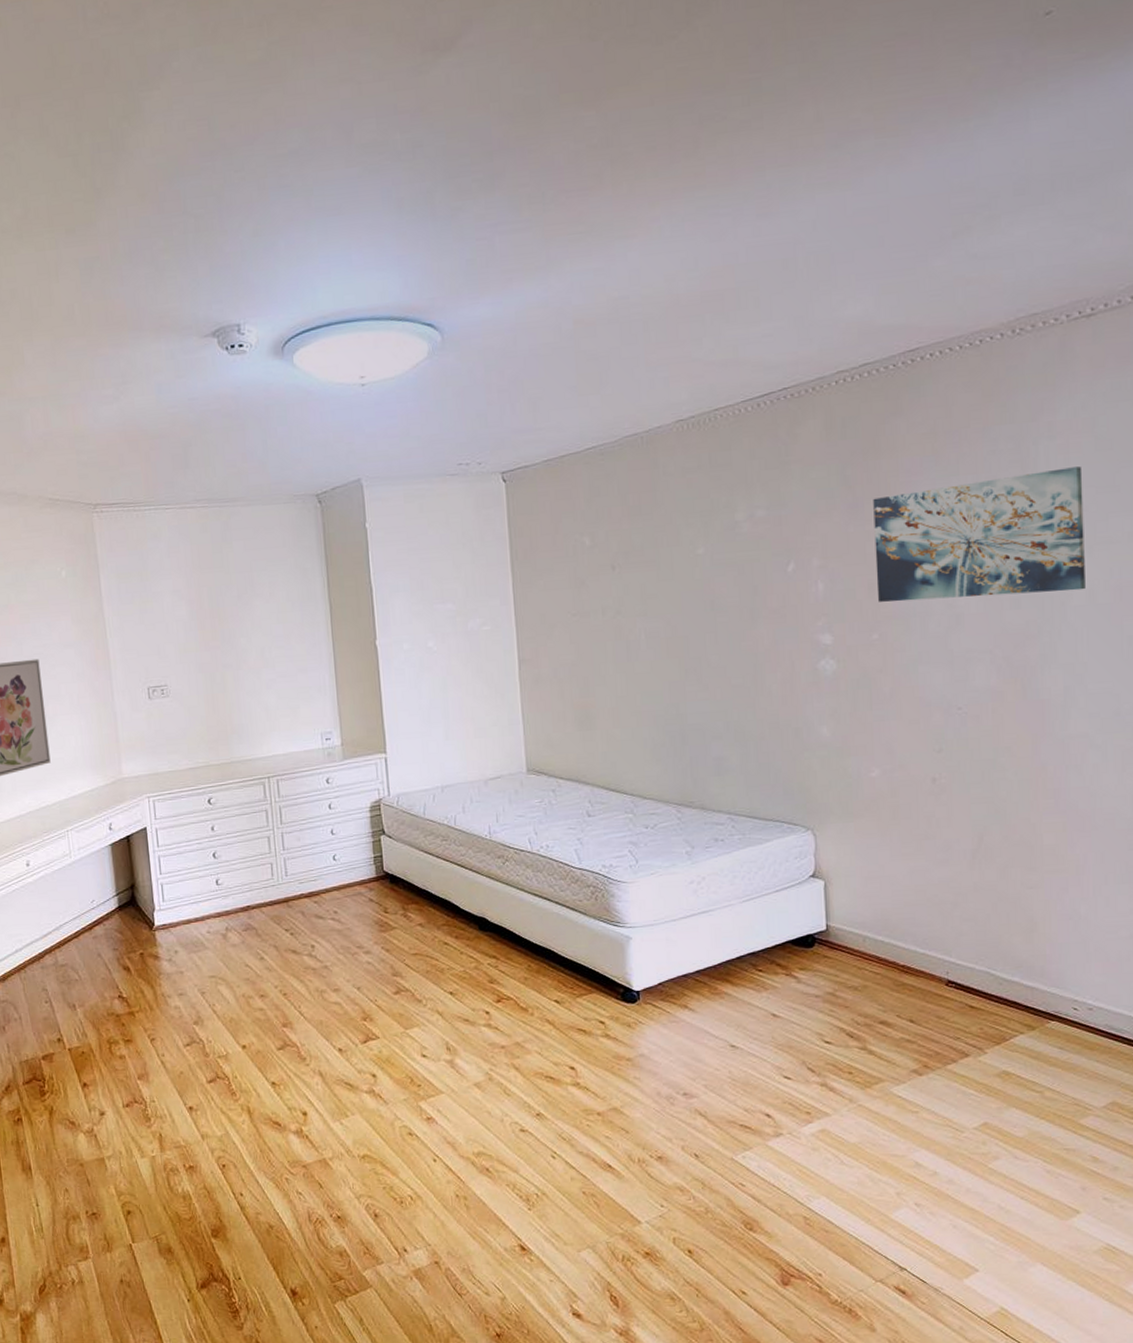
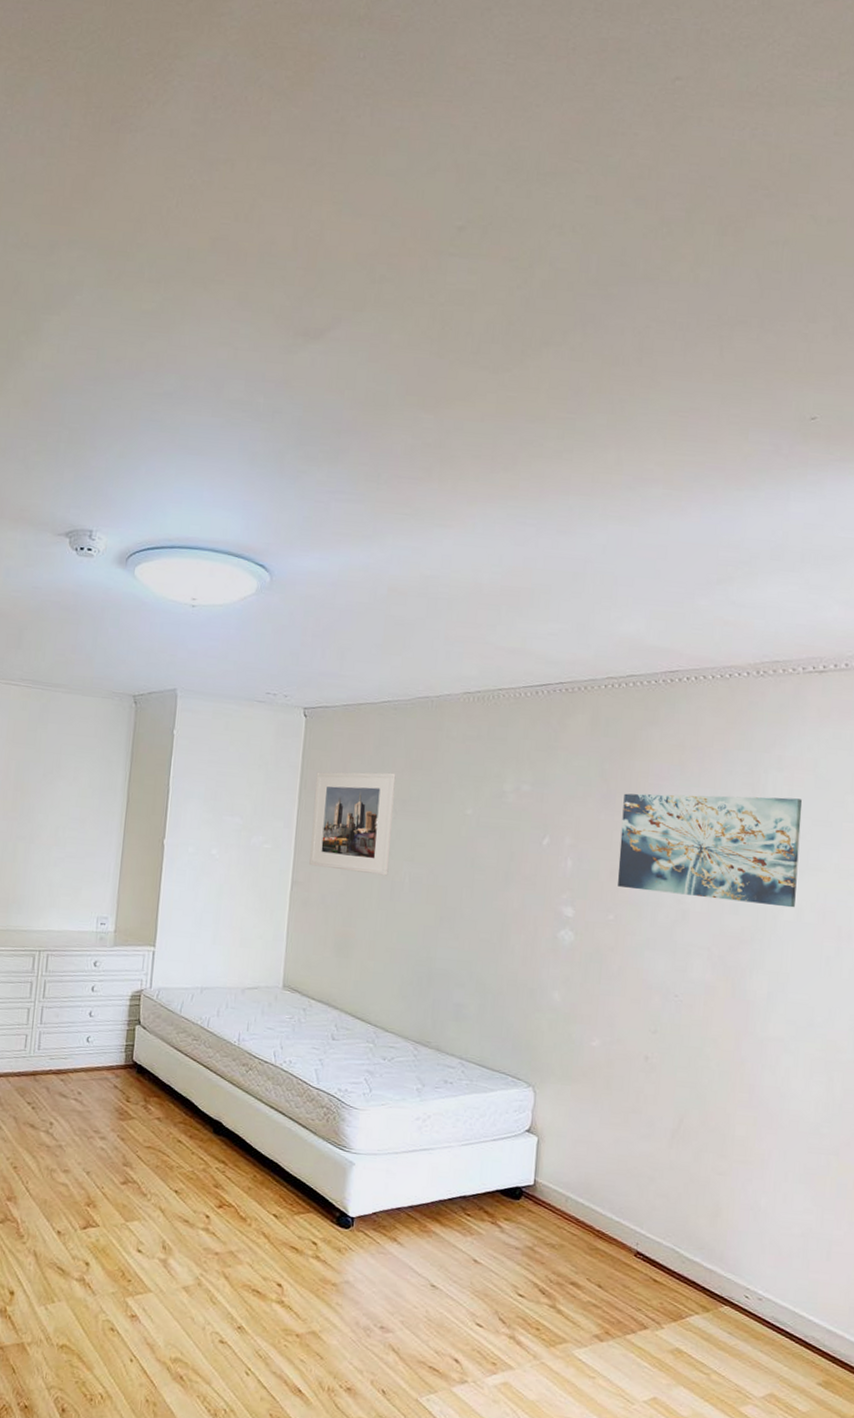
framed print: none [527,524,622,640] -> present [309,772,396,876]

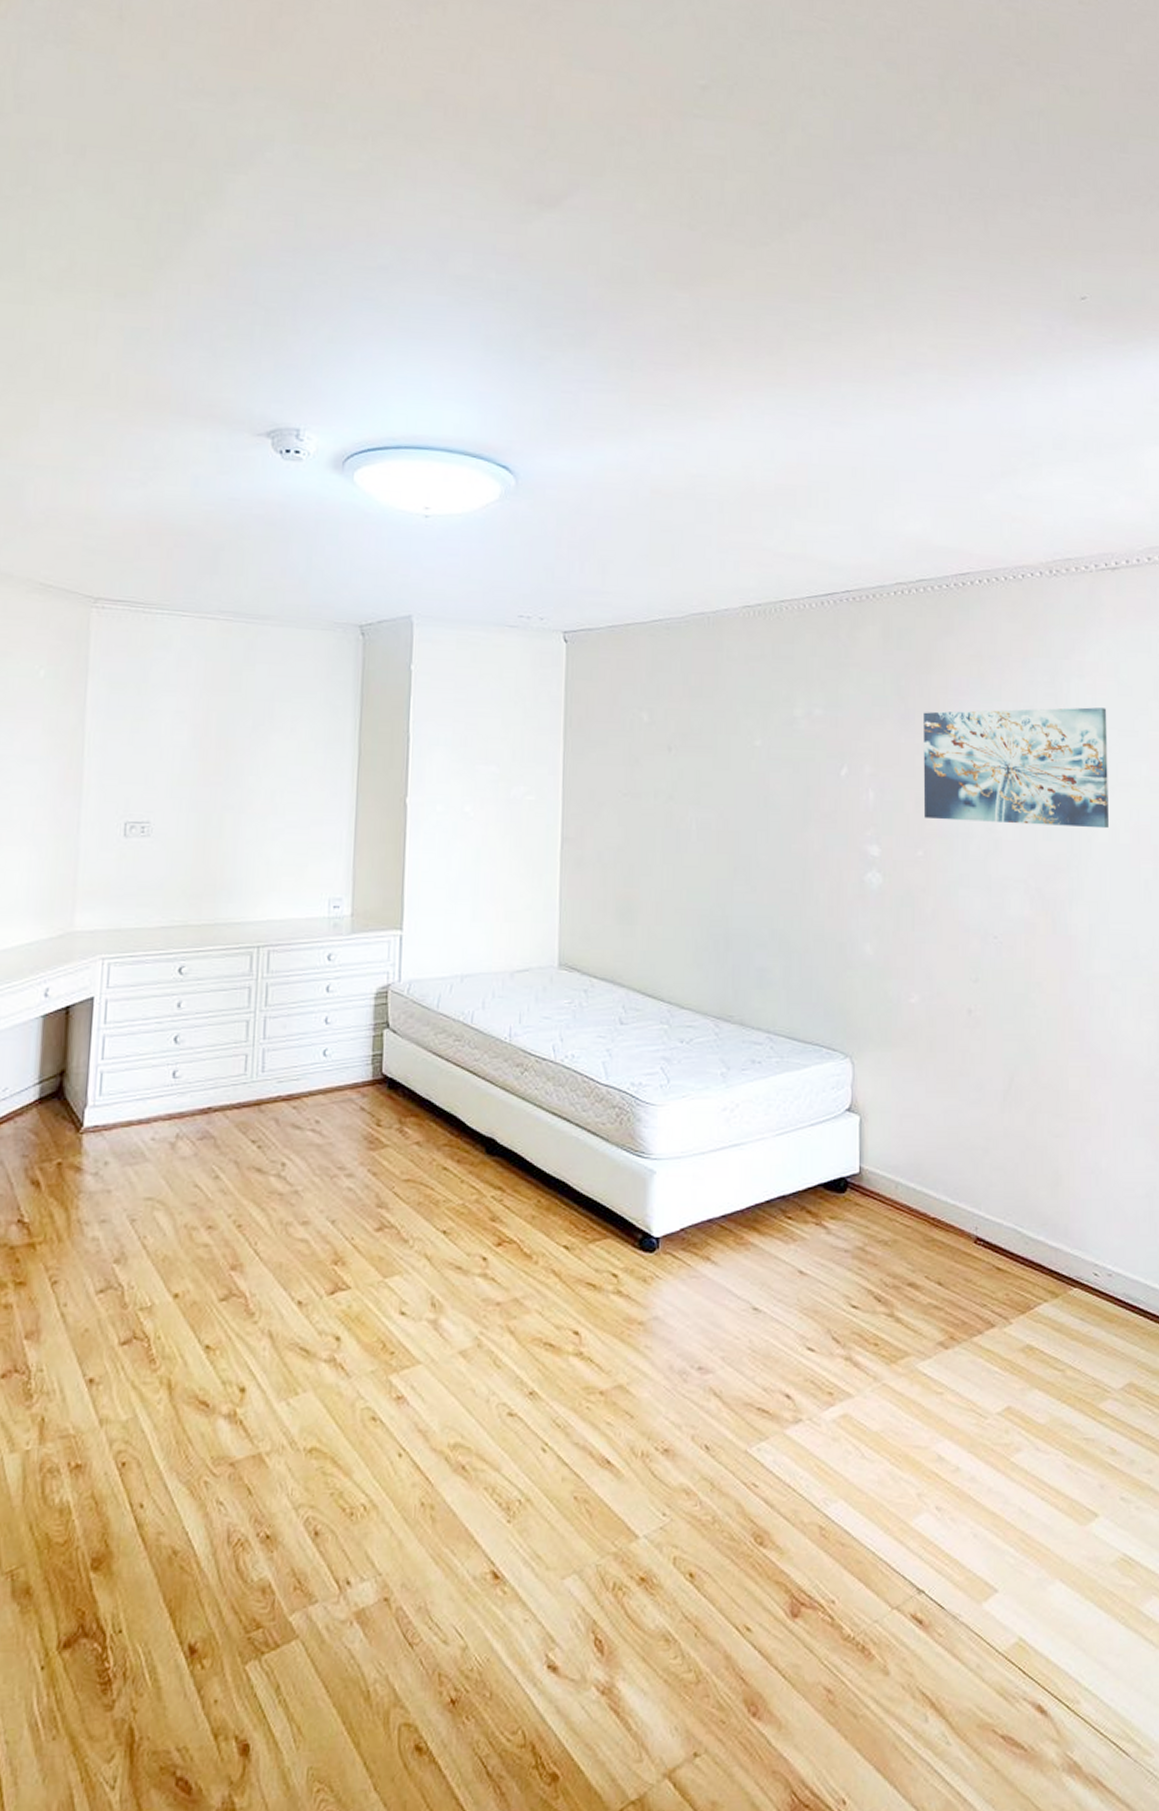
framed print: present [309,772,396,876] -> none [580,702,674,824]

